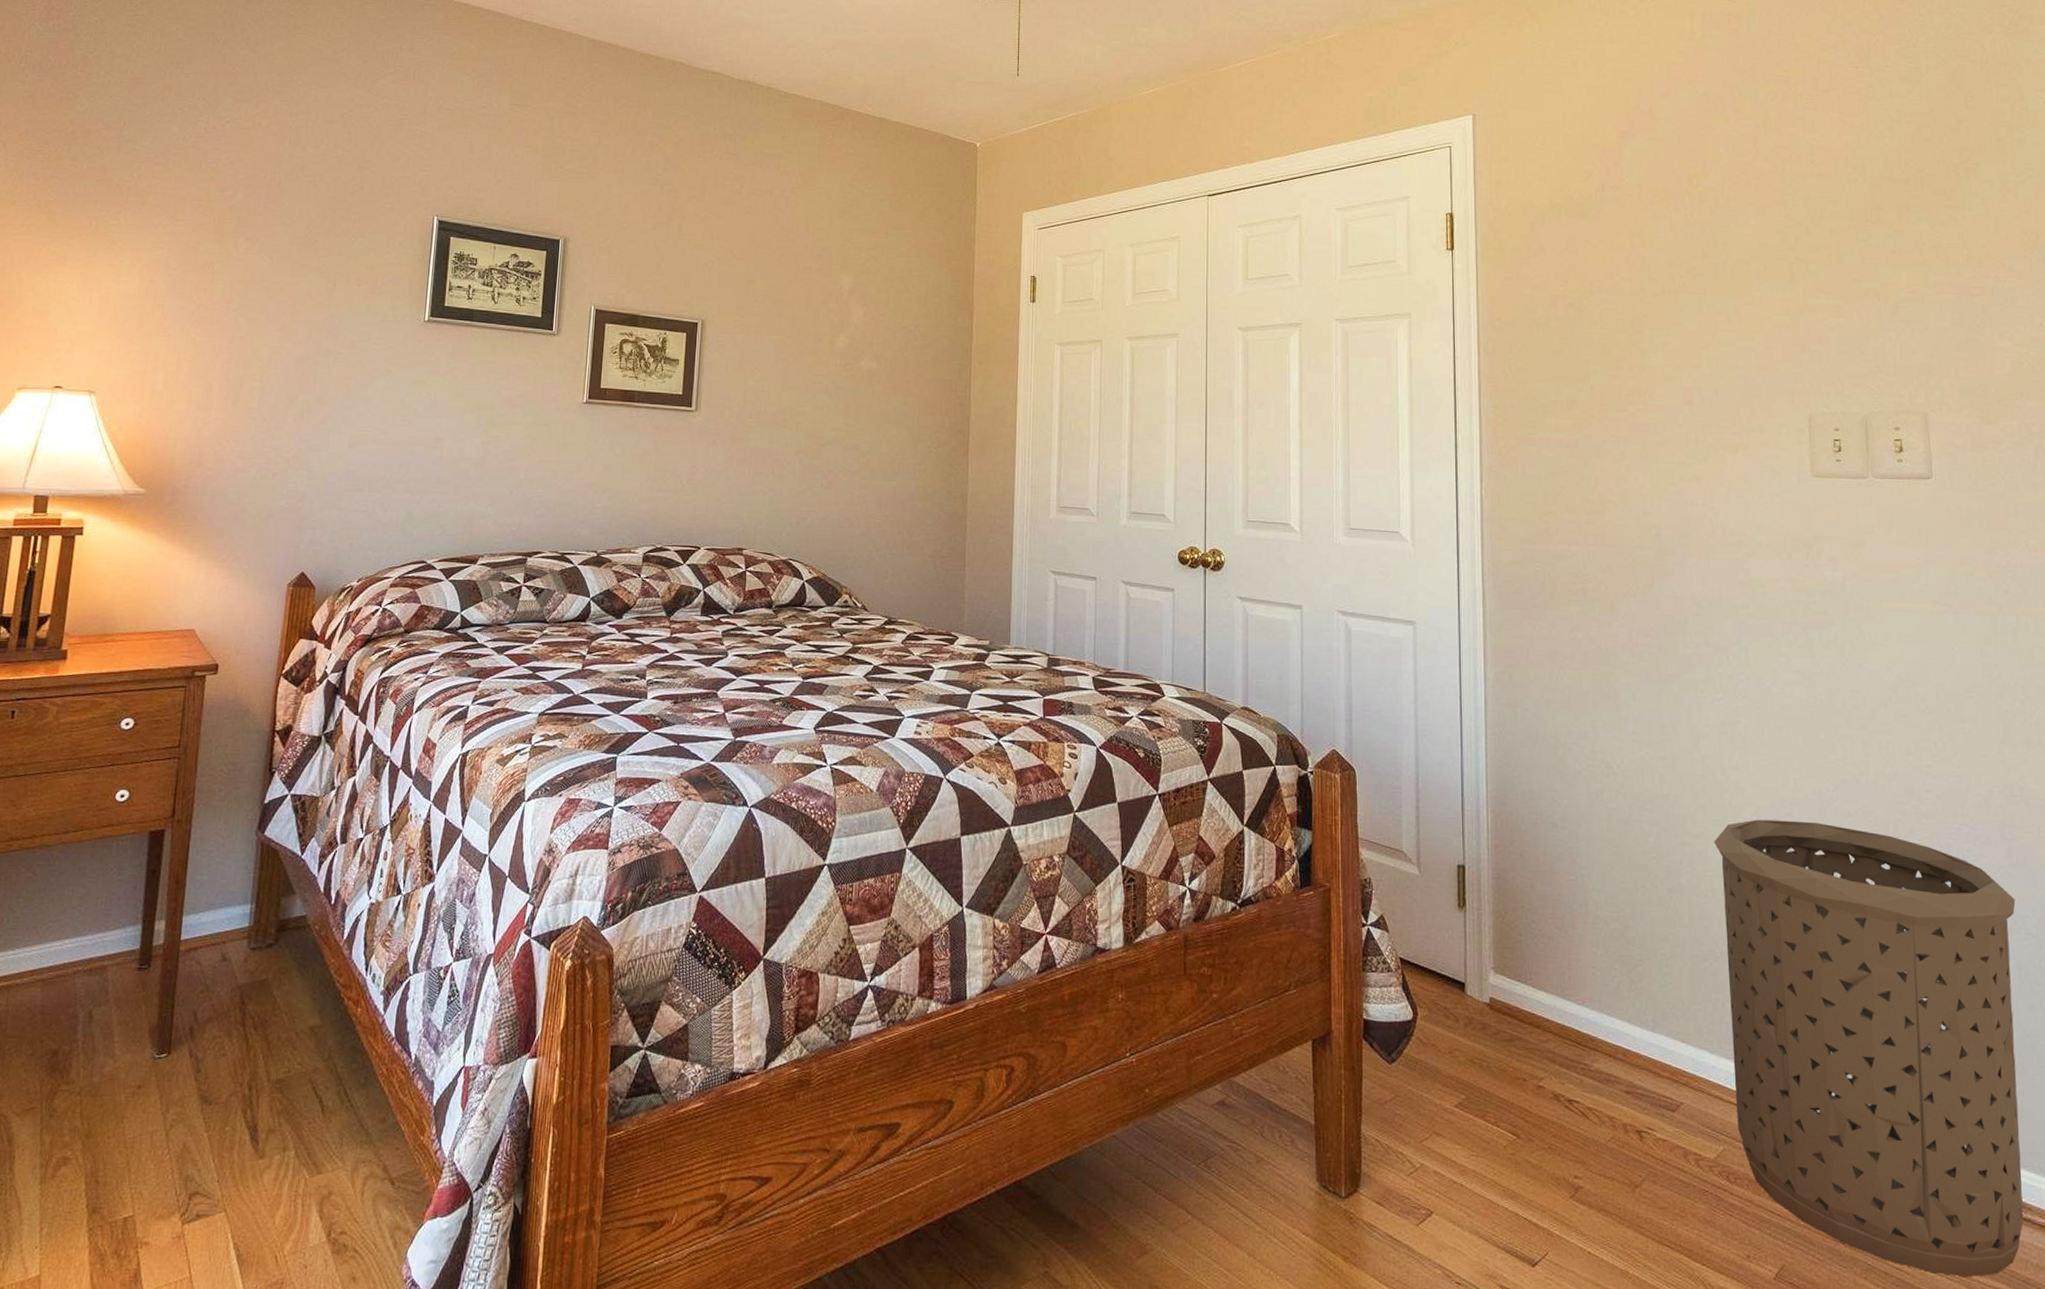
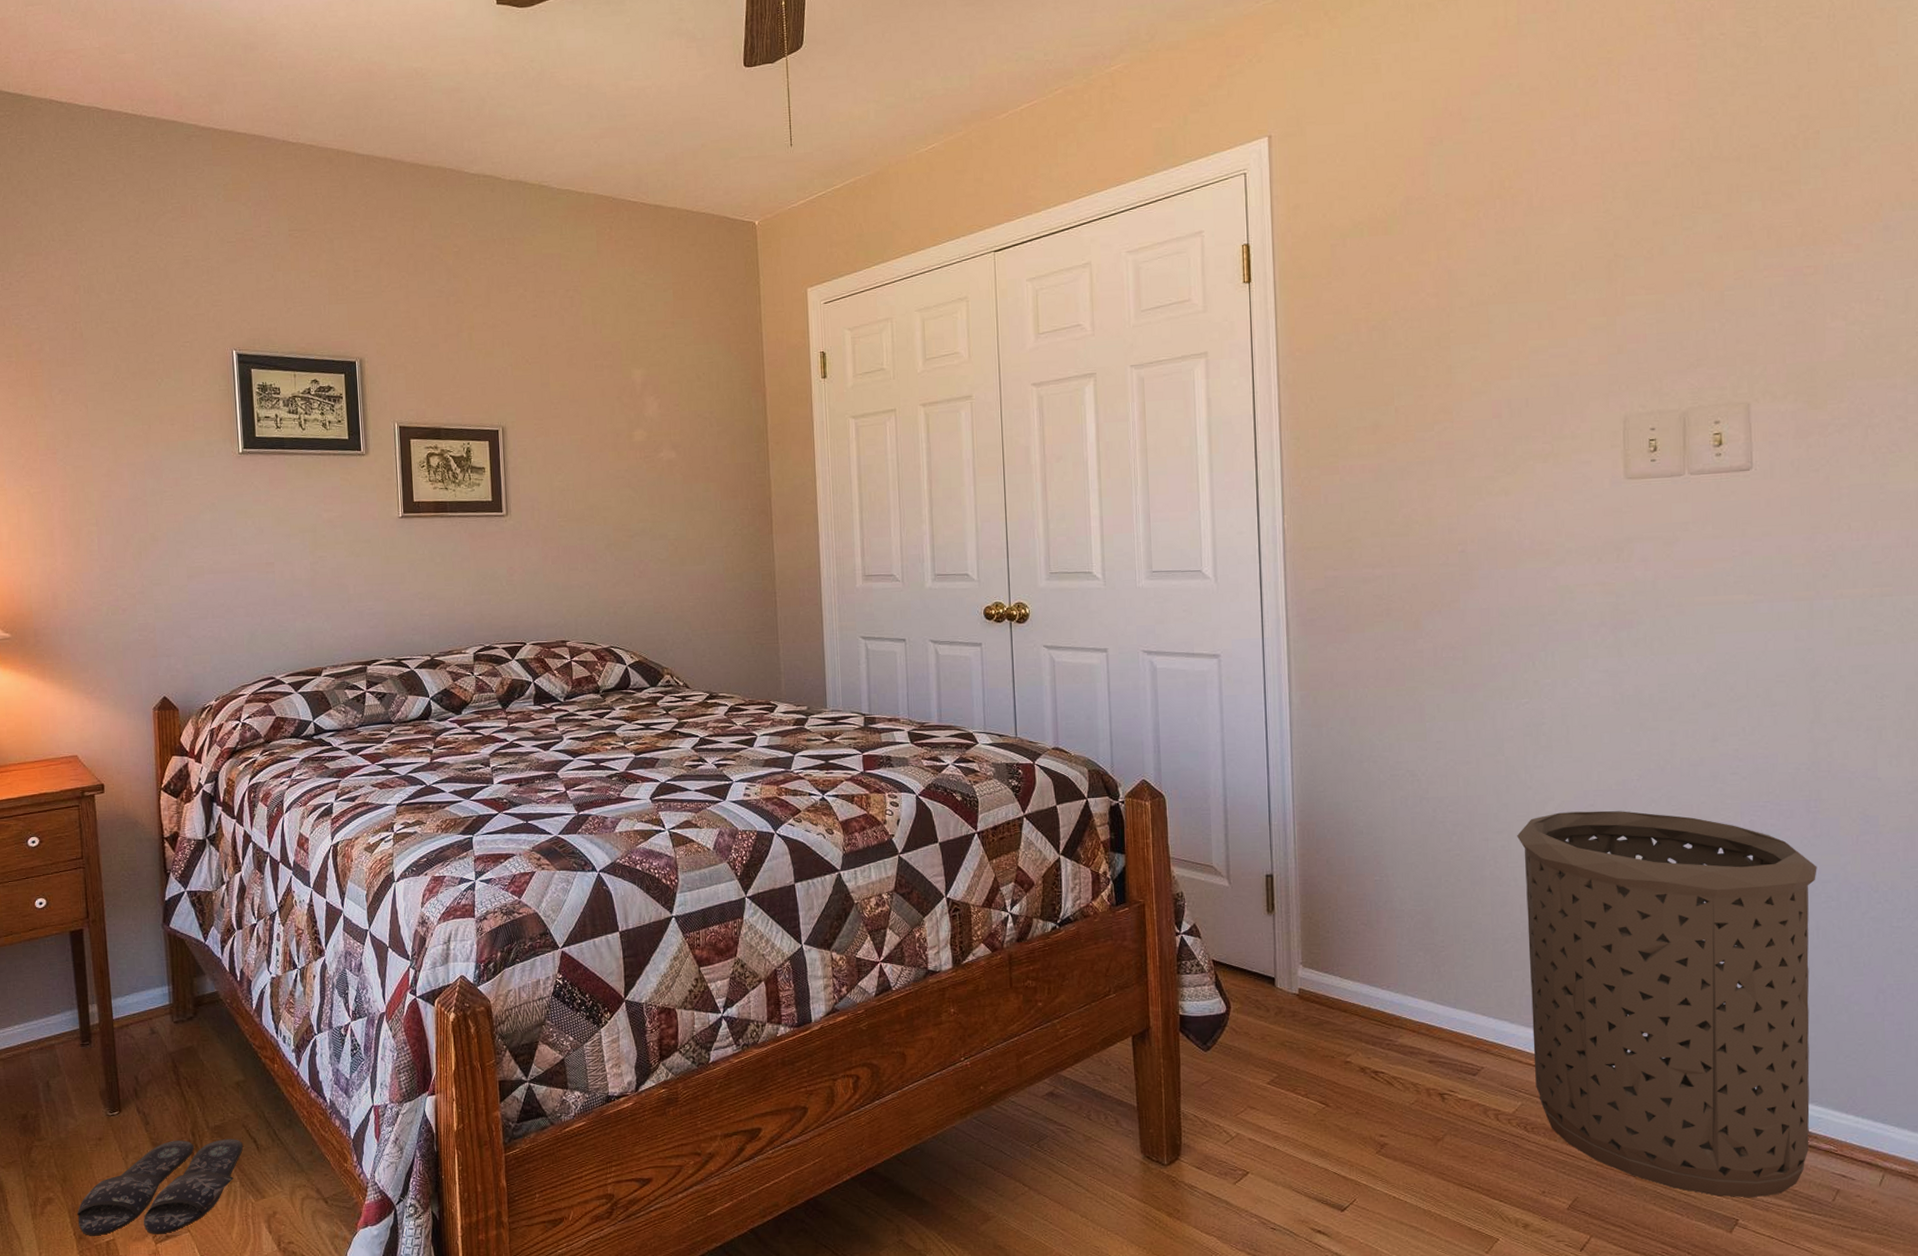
slippers: none [94,1094,306,1213] -> present [77,1139,243,1236]

